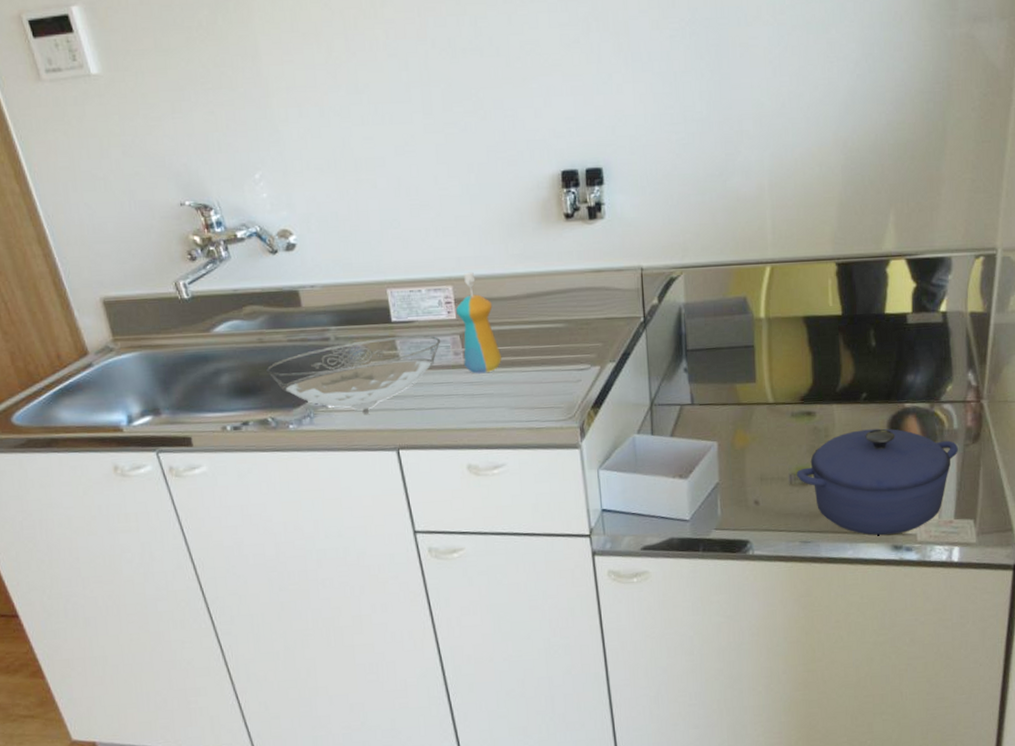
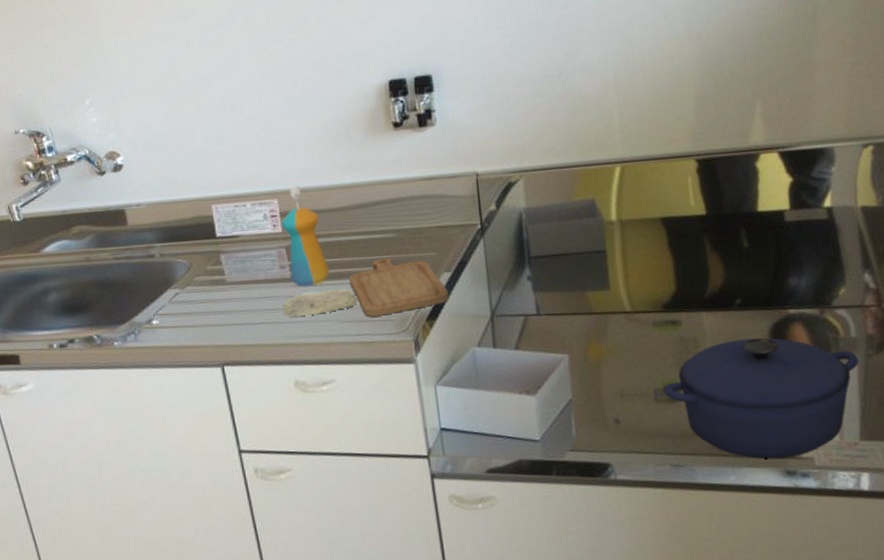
dish: present [266,335,441,415] -> none [93,249,267,331]
sponge: none [456,376,528,403] -> present [282,289,358,318]
chopping board: none [520,347,614,404] -> present [349,258,450,317]

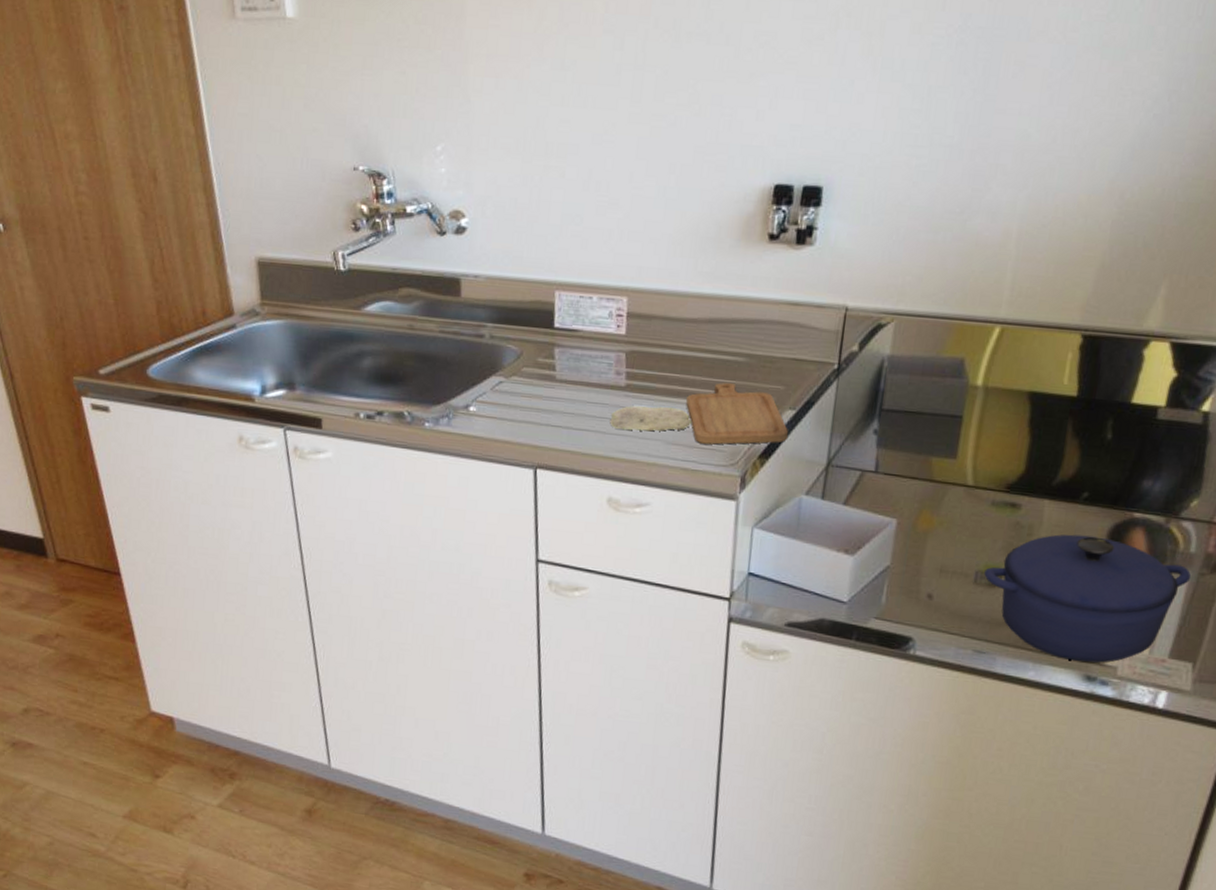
soap dispenser: present [282,184,330,287] -> none [624,284,669,400]

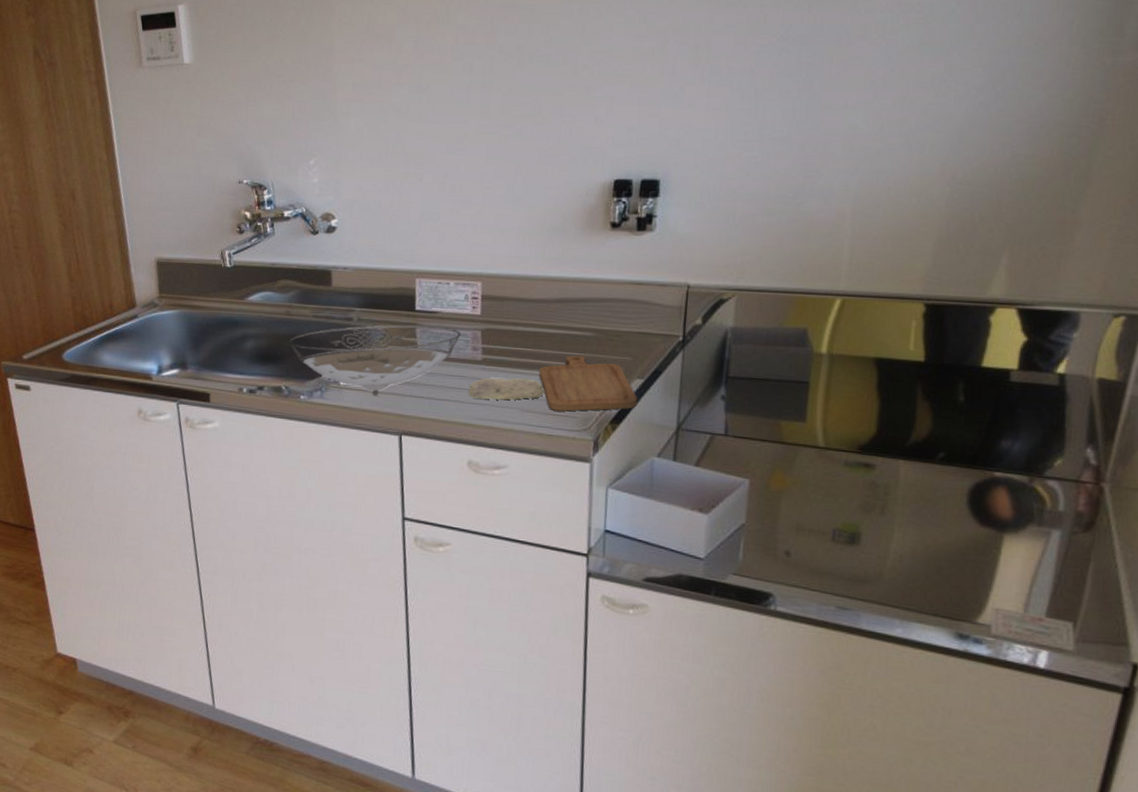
dish: none [411,343,604,425] -> present [288,324,462,397]
cooking pot: present [984,534,1192,663] -> none [842,493,1063,621]

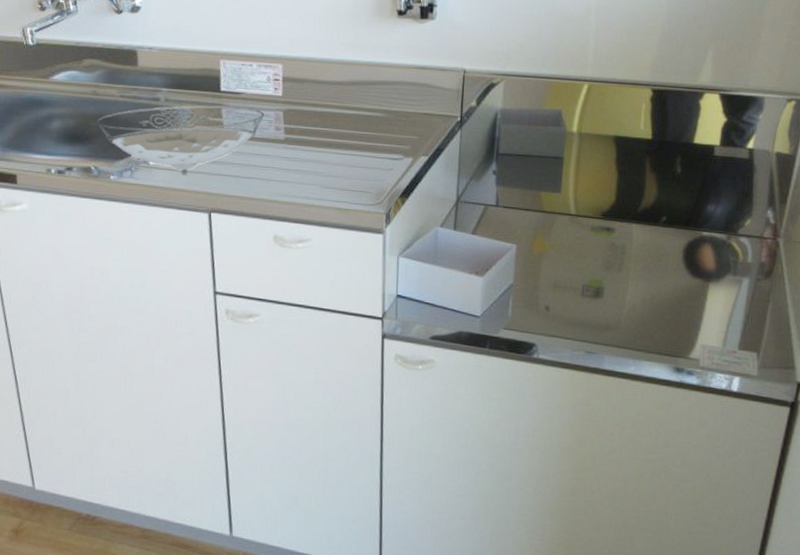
sponge: present [468,378,544,401] -> none [272,156,342,178]
chopping board: present [539,355,639,412] -> none [337,135,424,187]

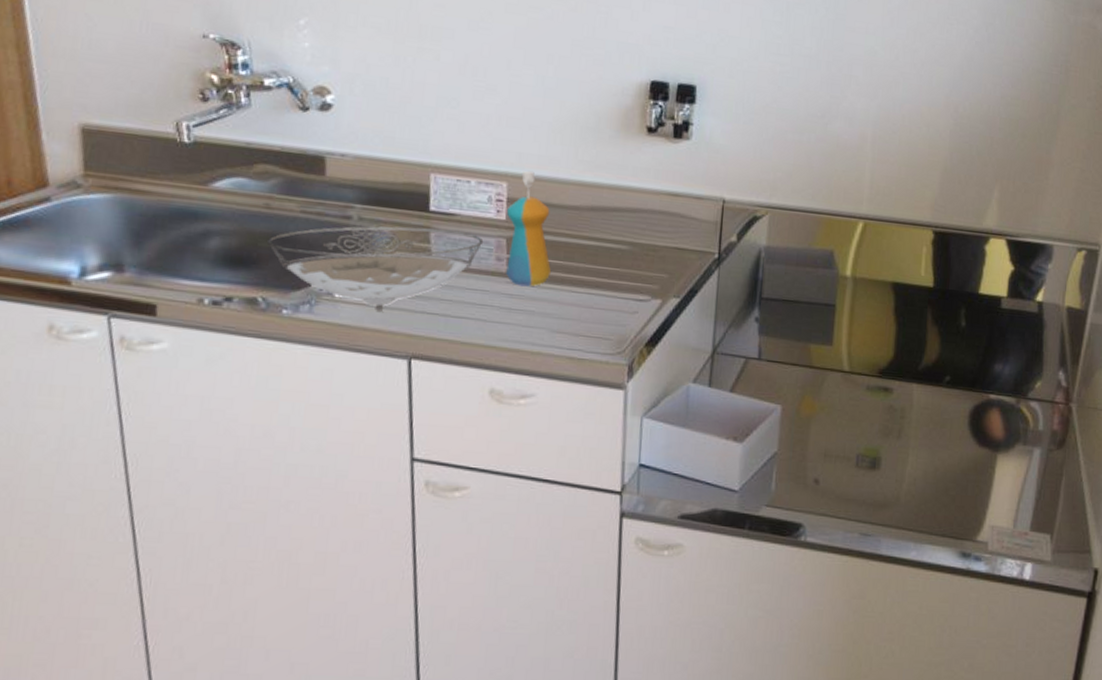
soap dispenser: none [283,53,321,151] -> present [506,170,552,287]

